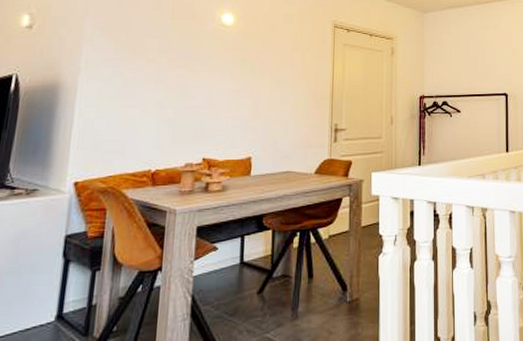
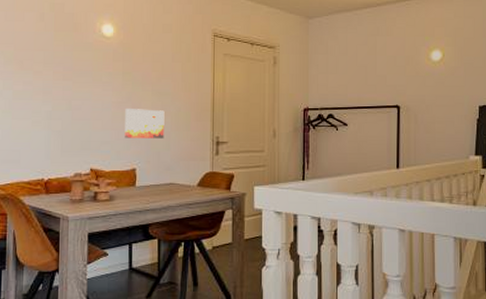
wall art: none [241,97,283,126] -> present [125,109,165,139]

